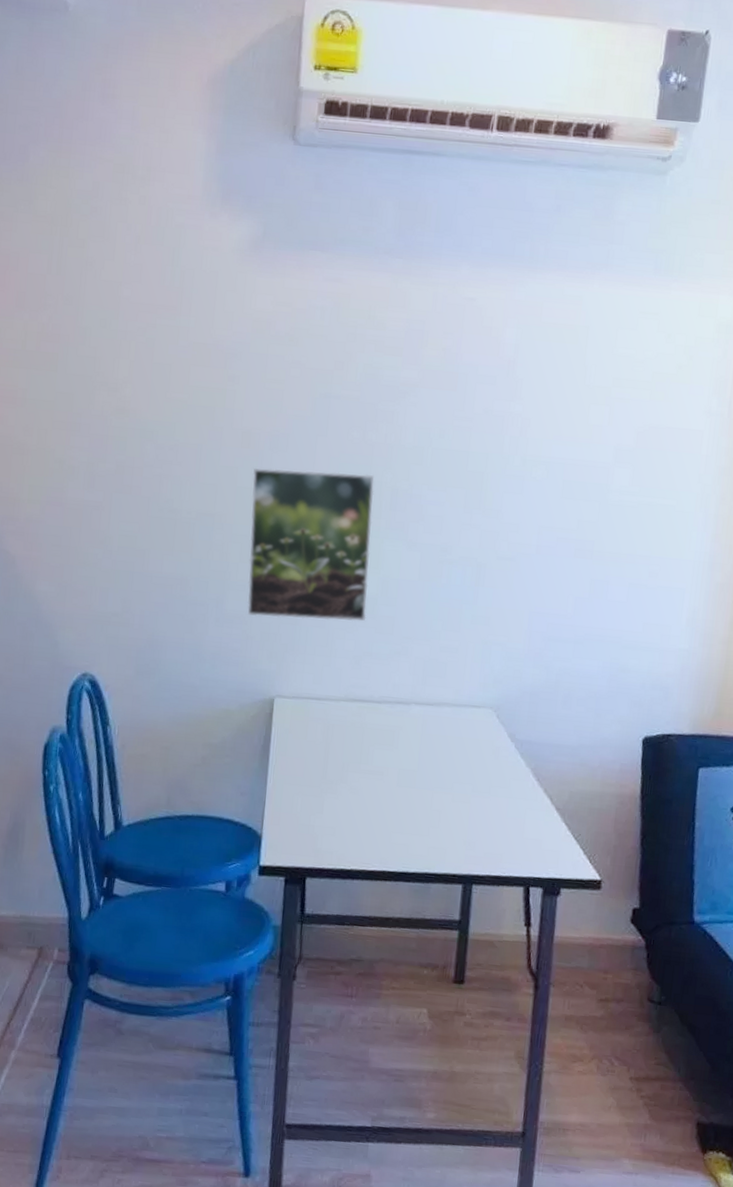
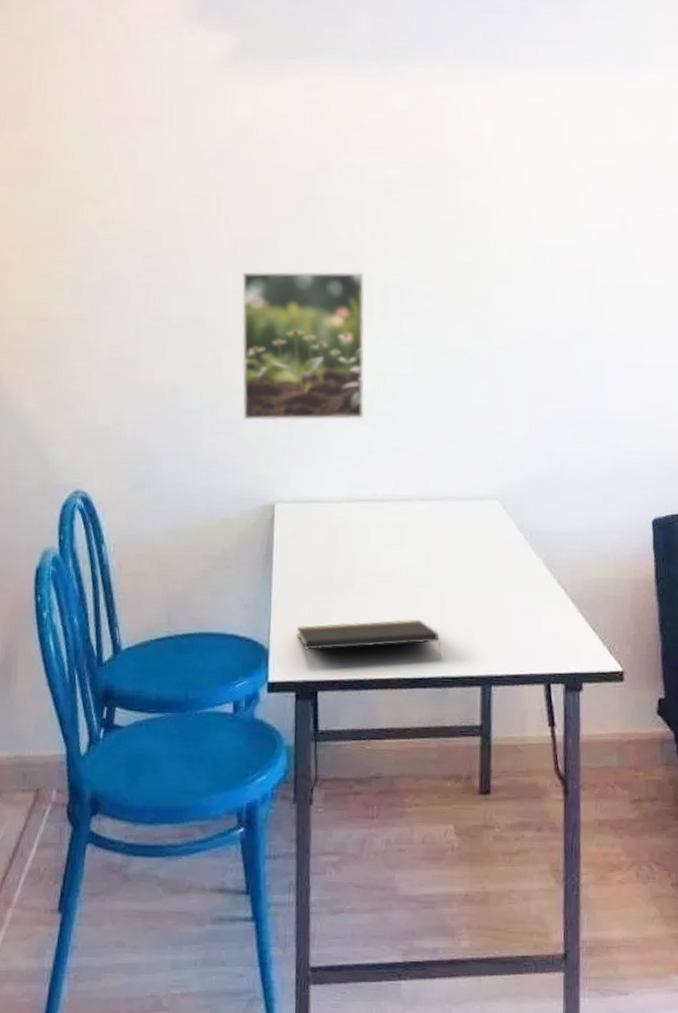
notepad: none [288,815,427,855] -> present [296,619,442,658]

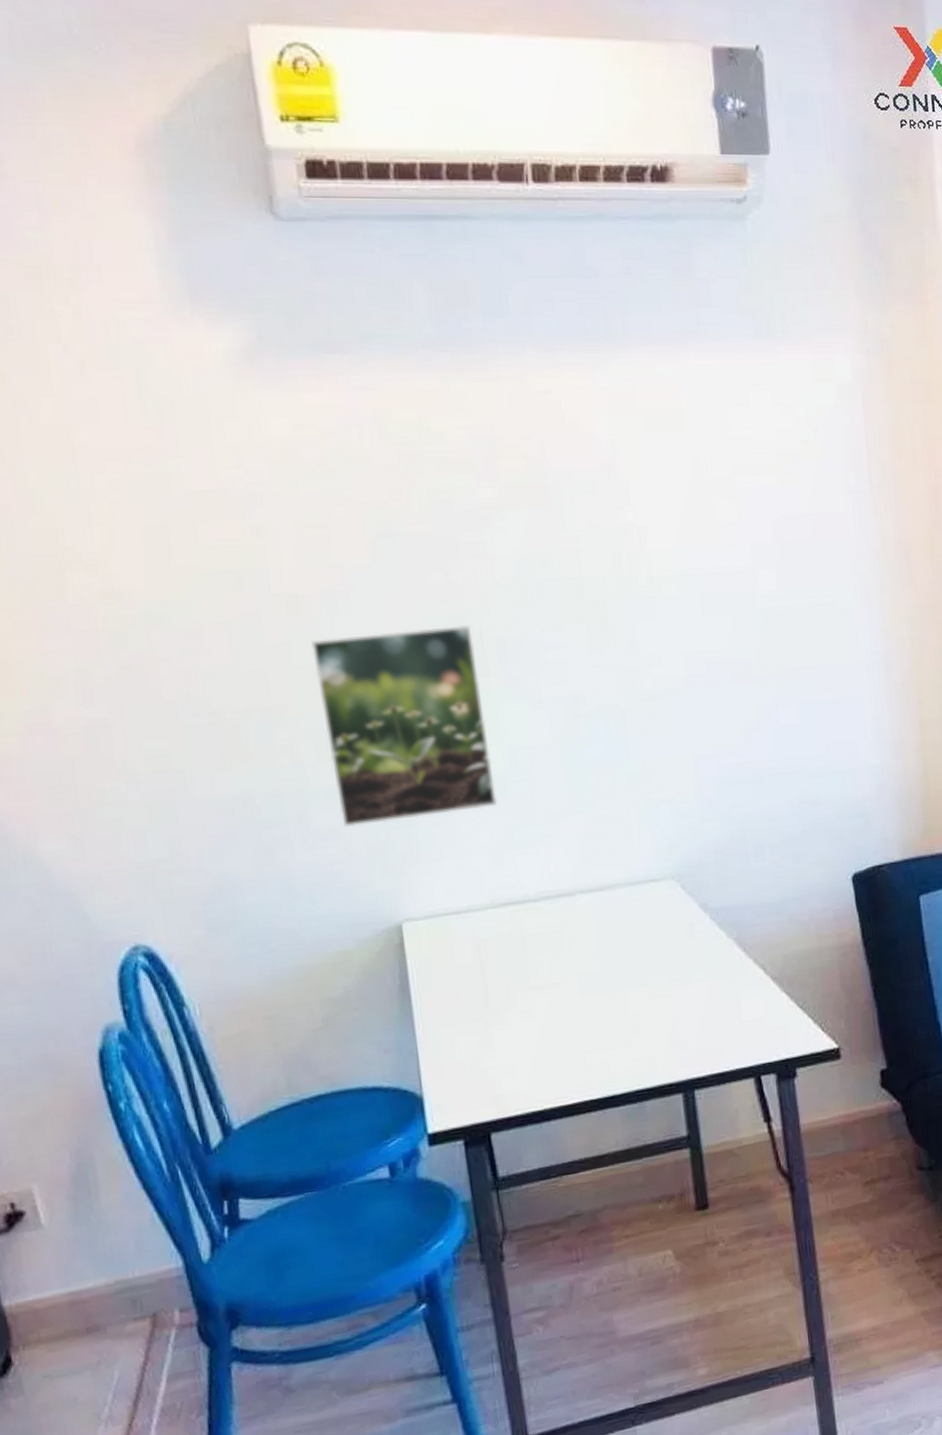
notepad: present [296,619,442,658] -> none [452,1030,633,1089]

